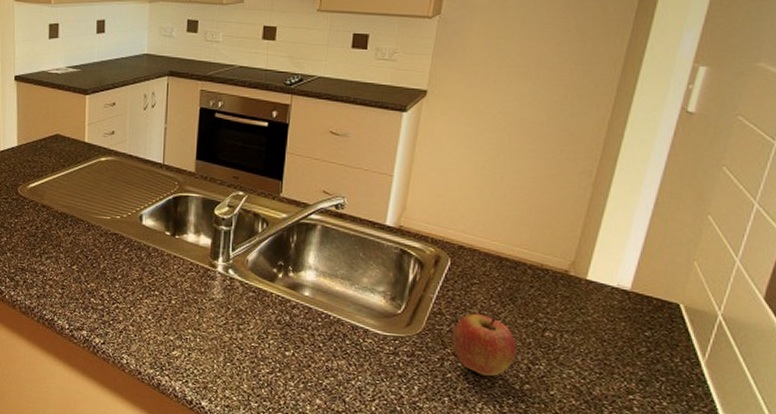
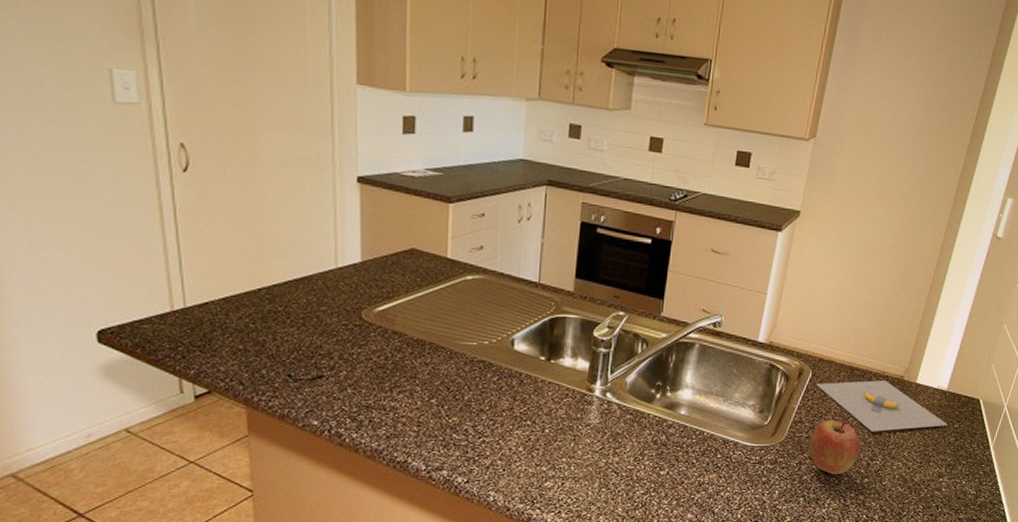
banana: none [457,272,635,333] -> present [817,380,948,432]

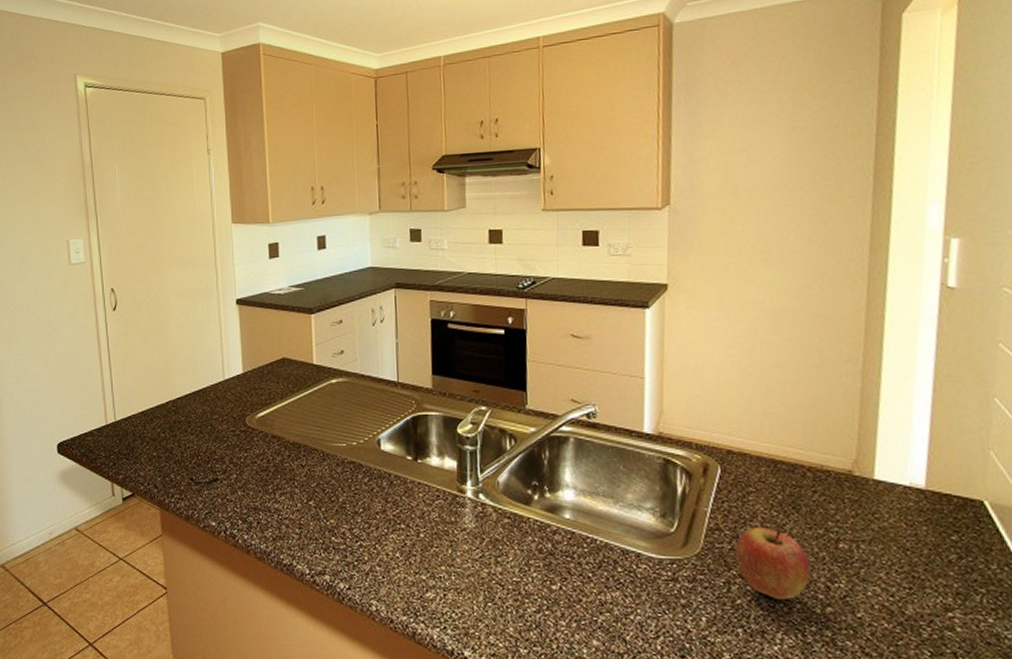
banana: present [817,380,948,432] -> none [730,477,940,544]

